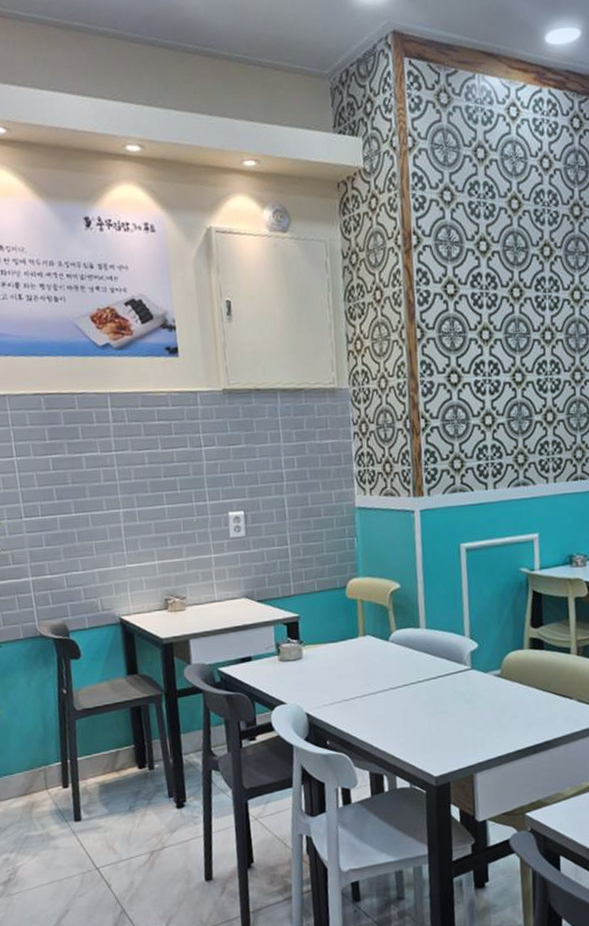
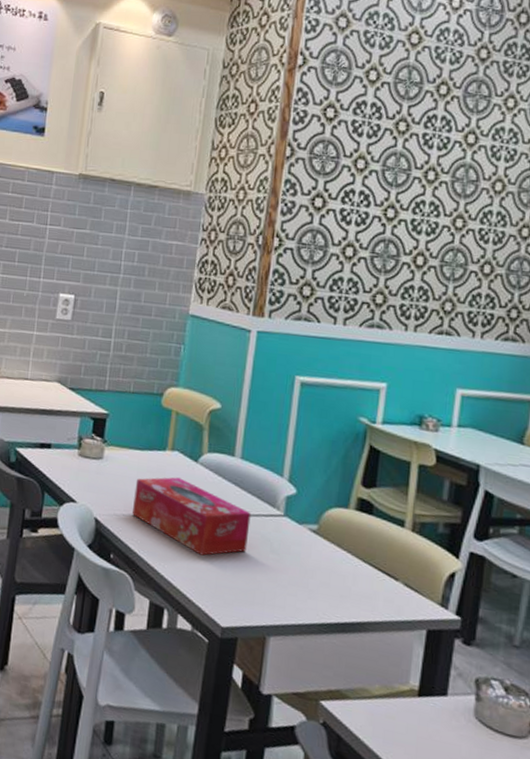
tissue box: none [336,658,445,721] -> present [132,477,251,556]

